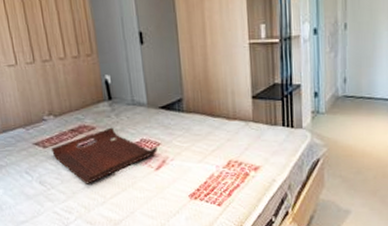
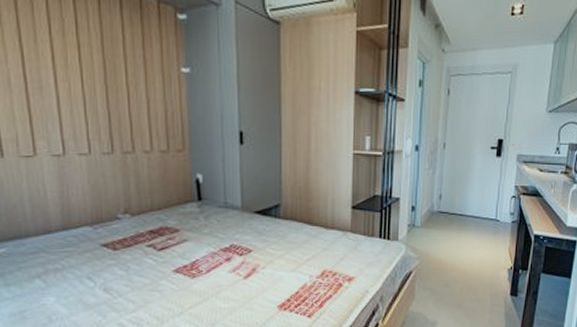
serving tray: present [51,127,157,185] -> none [123,230,248,293]

